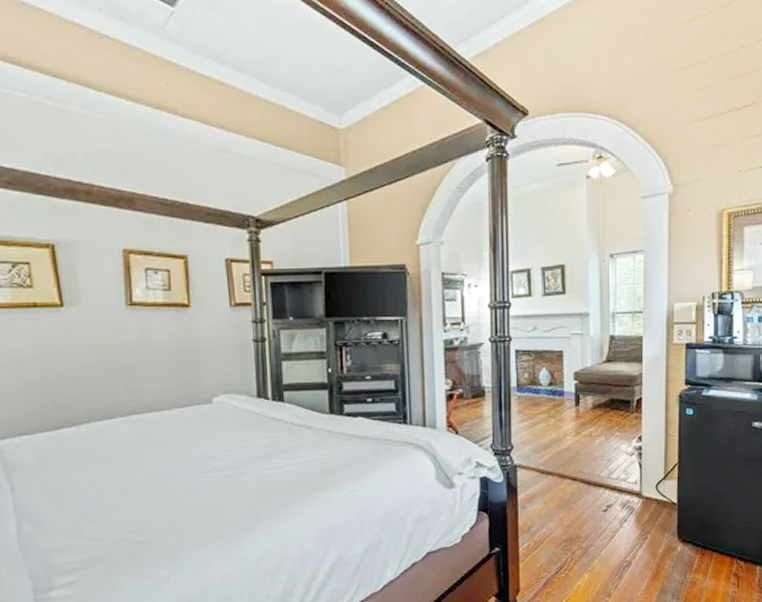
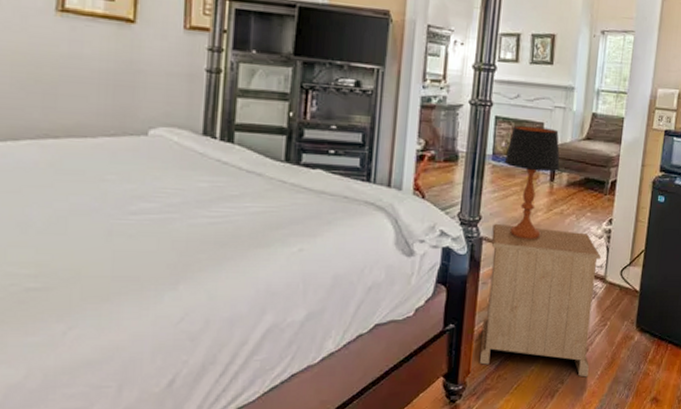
nightstand: none [525,451,635,590] -> present [479,224,602,377]
table lamp: none [529,355,584,463] -> present [504,125,561,239]

